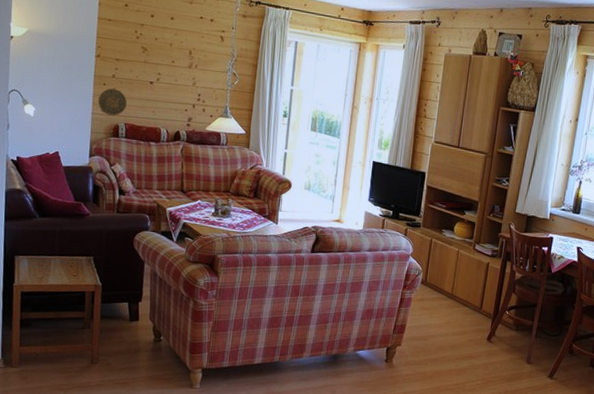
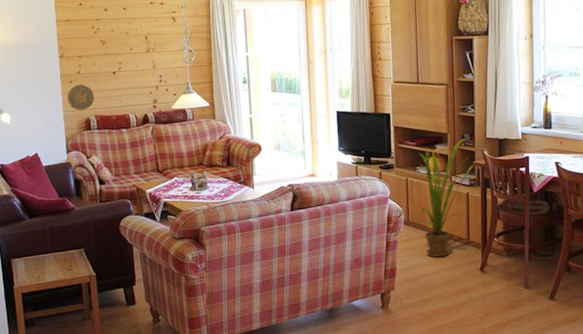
house plant: none [438,209,499,322] -> present [416,138,474,258]

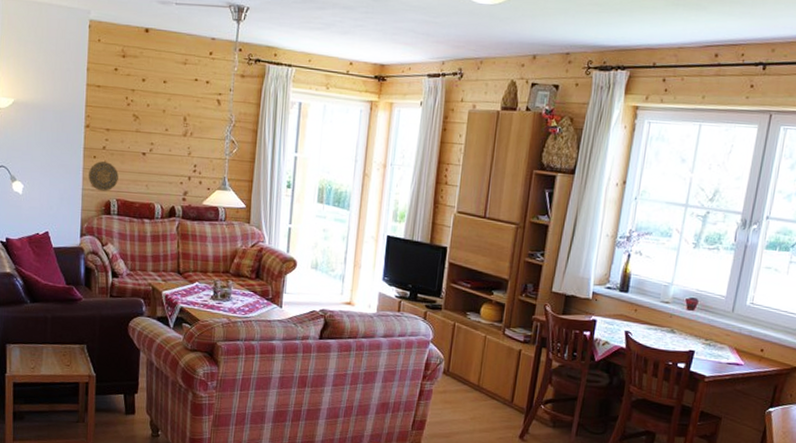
house plant: present [416,138,474,258] -> none [462,288,532,417]

